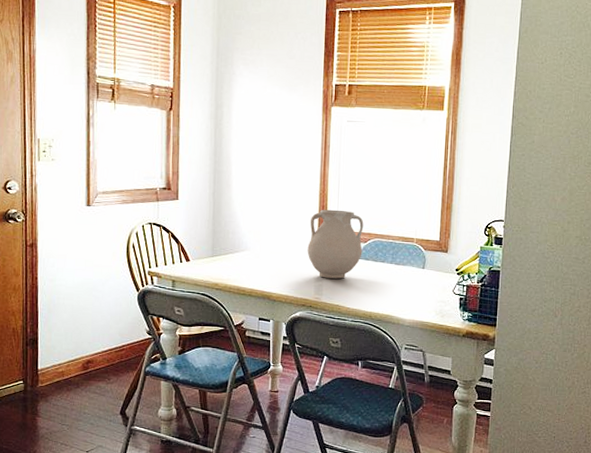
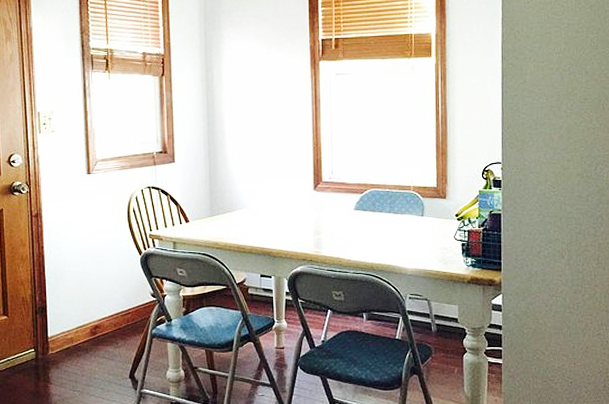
vase: present [307,209,364,279] -> none [304,162,360,231]

